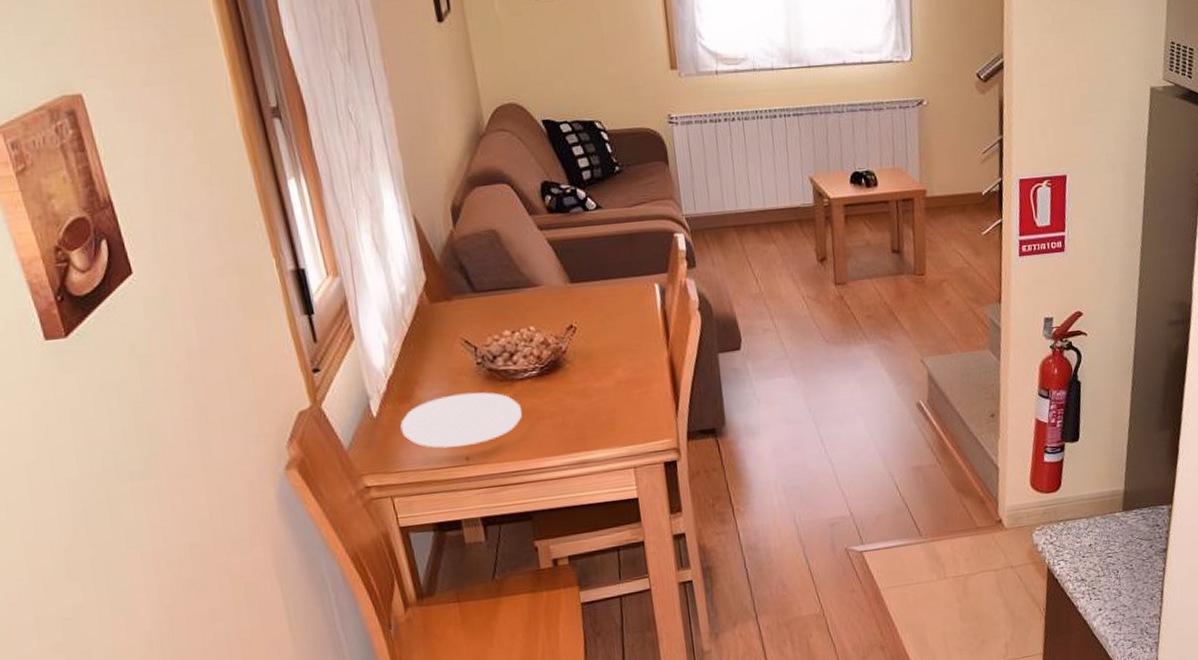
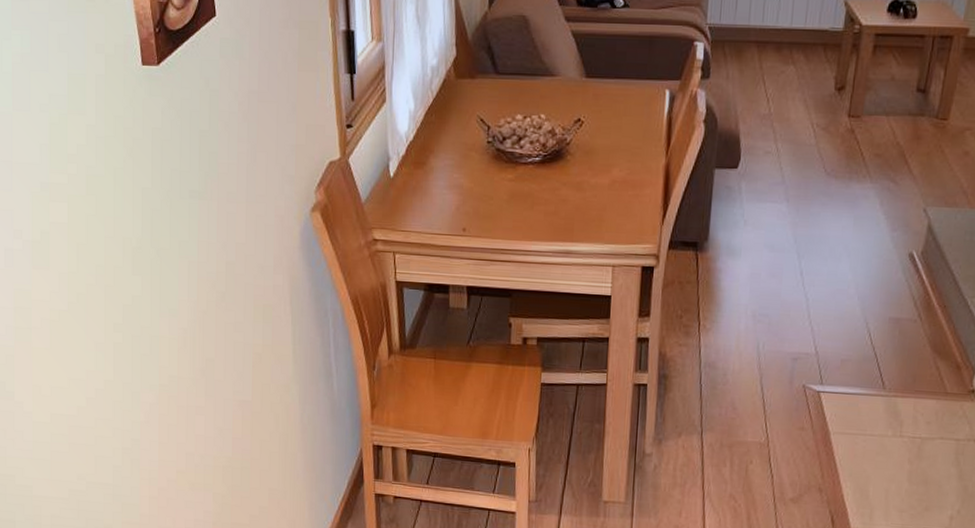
plate: present [400,392,522,448] -> none [411,168,519,218]

